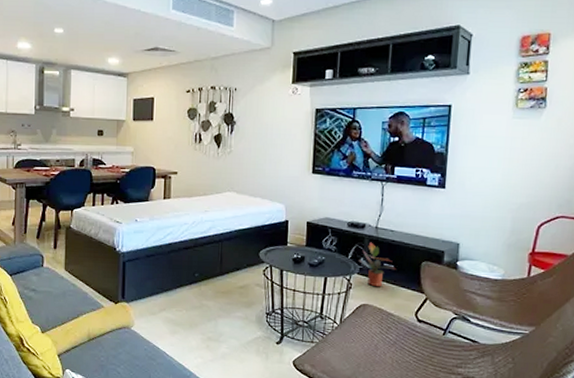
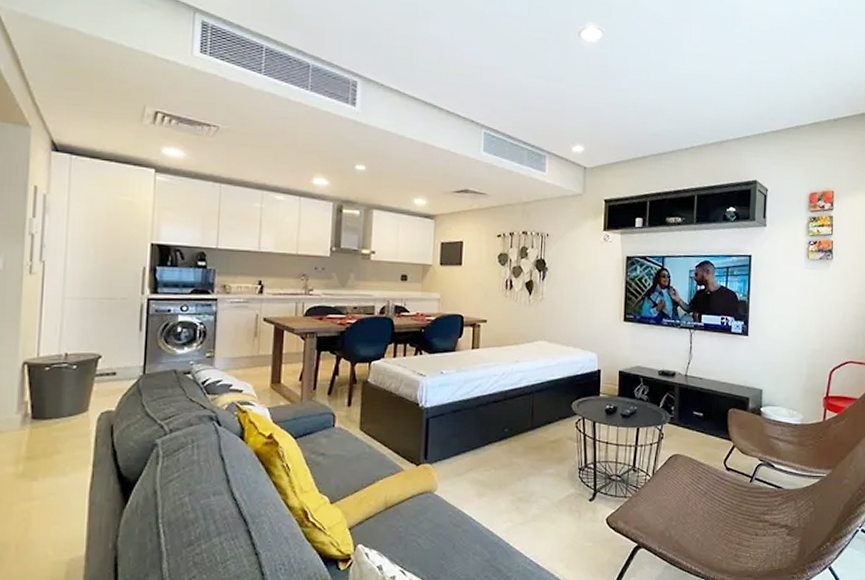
potted plant: present [357,242,396,287] -> none [668,390,705,436]

